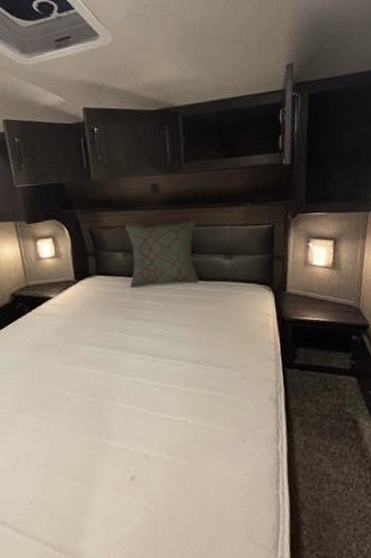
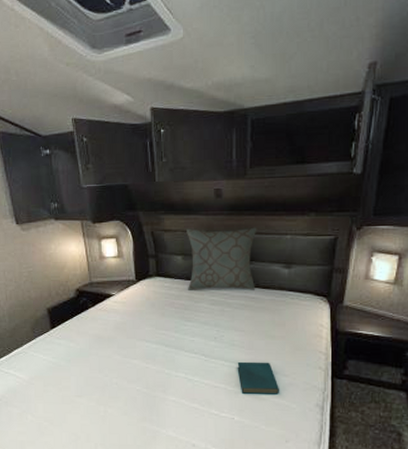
book: none [186,357,232,393] -> present [237,361,279,394]

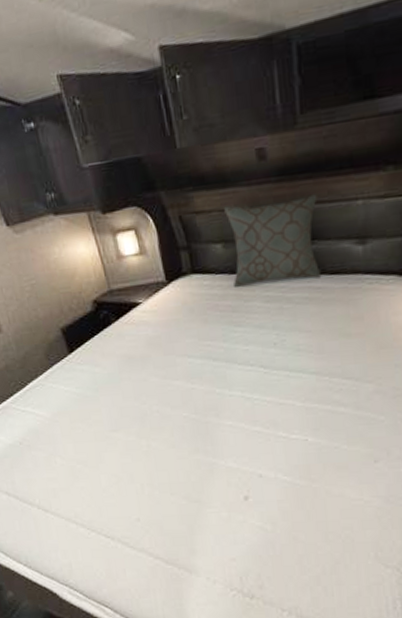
book: present [237,361,279,394] -> none [305,367,362,409]

